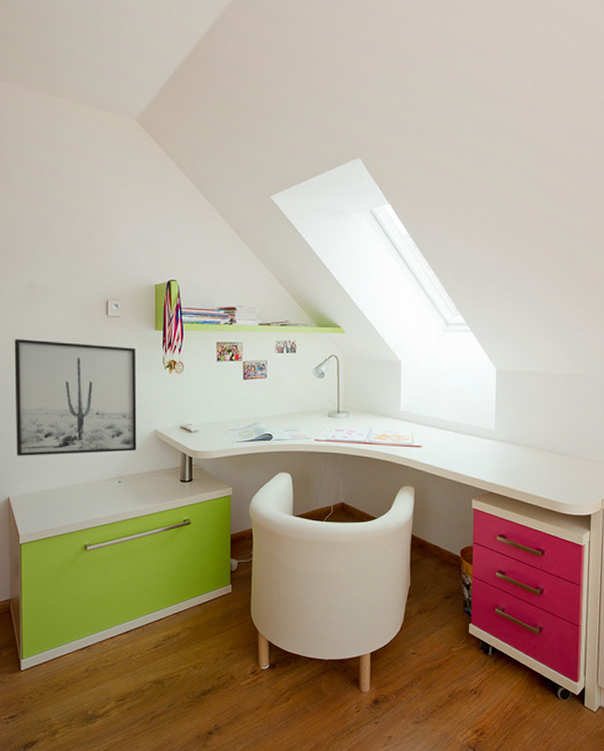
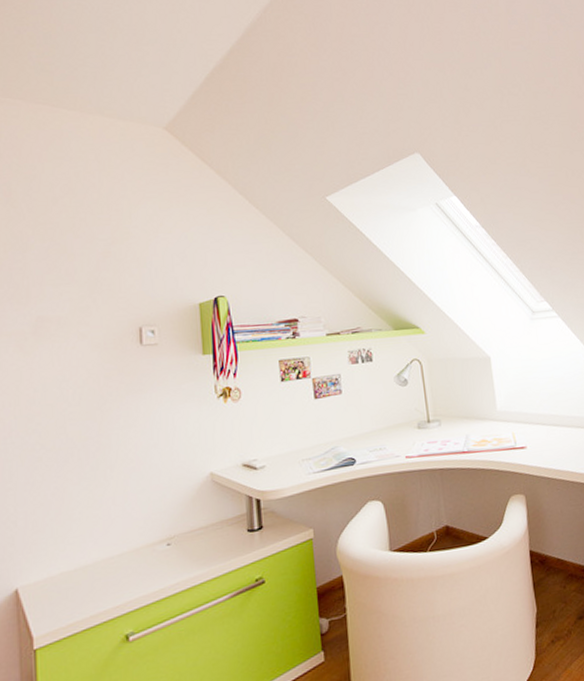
wall art: present [14,339,137,456] -> none [20,378,189,533]

